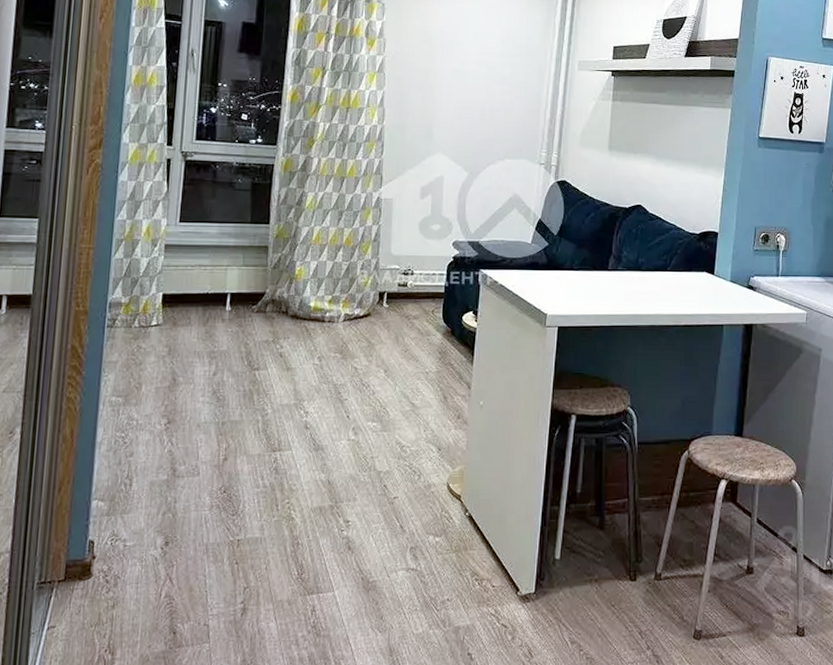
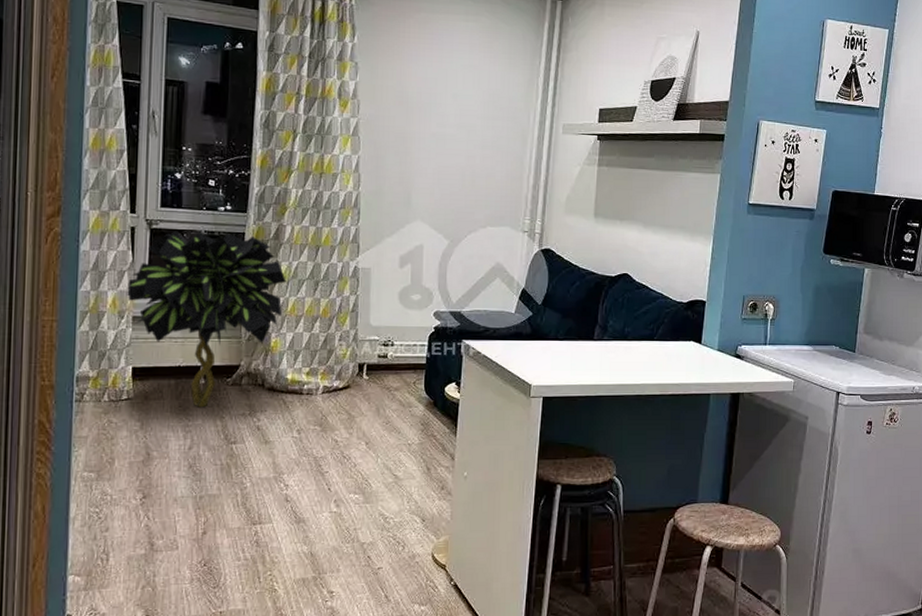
decorative plant: none [161,162,312,334] -> present [127,231,286,408]

